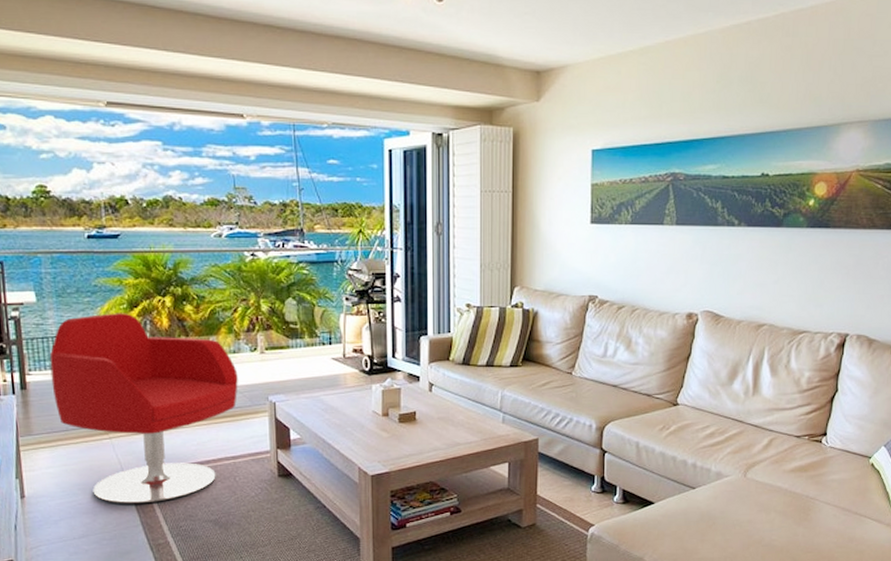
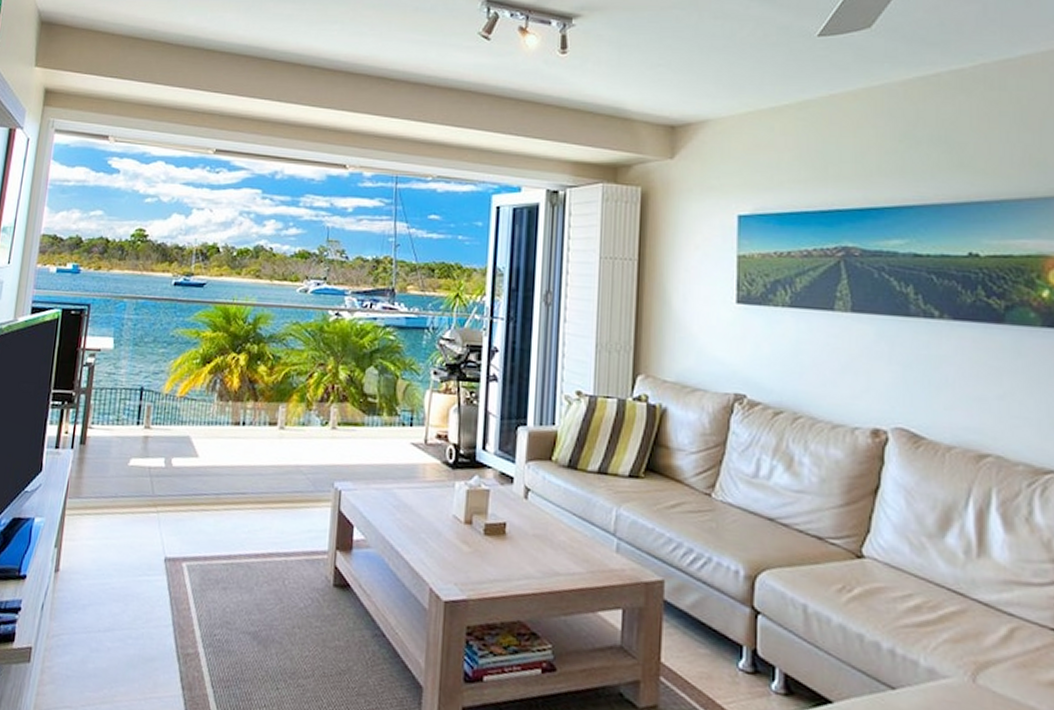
armchair: present [49,313,238,504] -> none [110,367,304,599]

